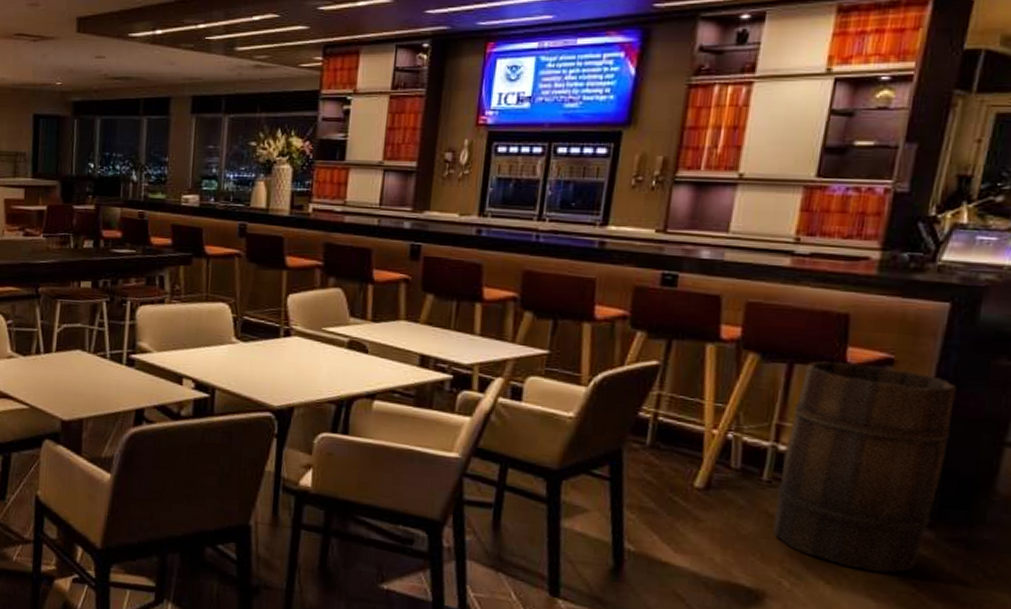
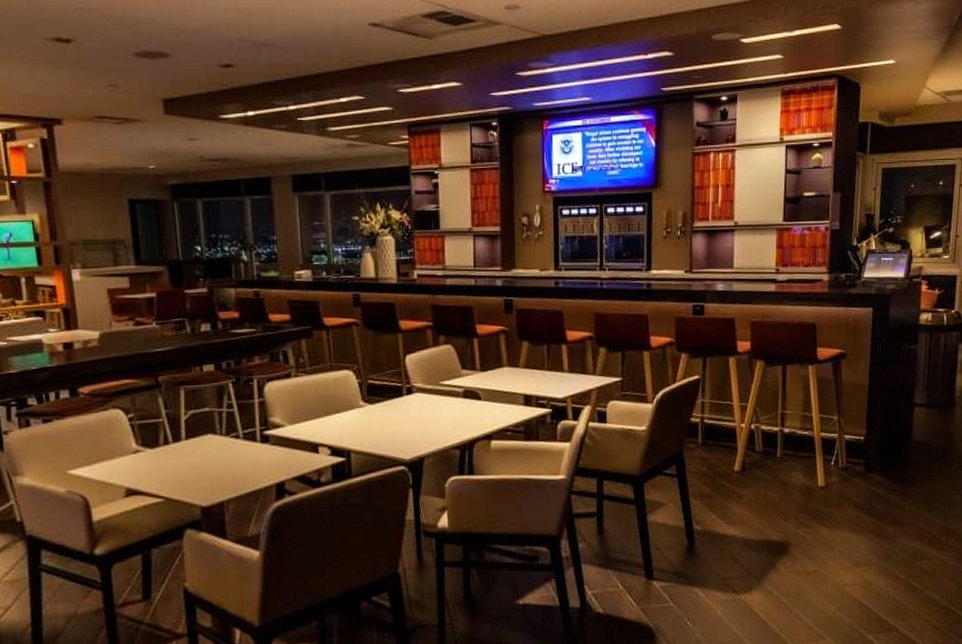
wooden barrel: present [773,361,957,573] -> none [788,359,883,512]

